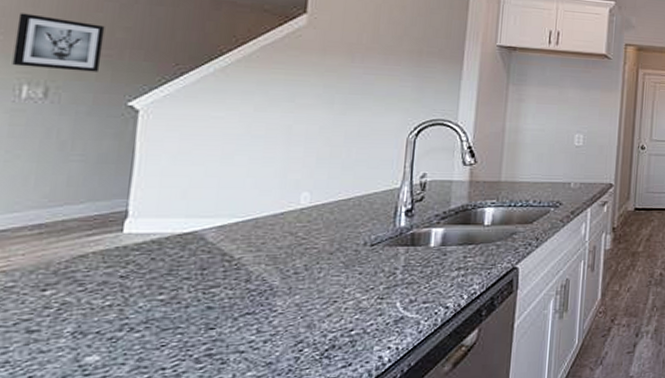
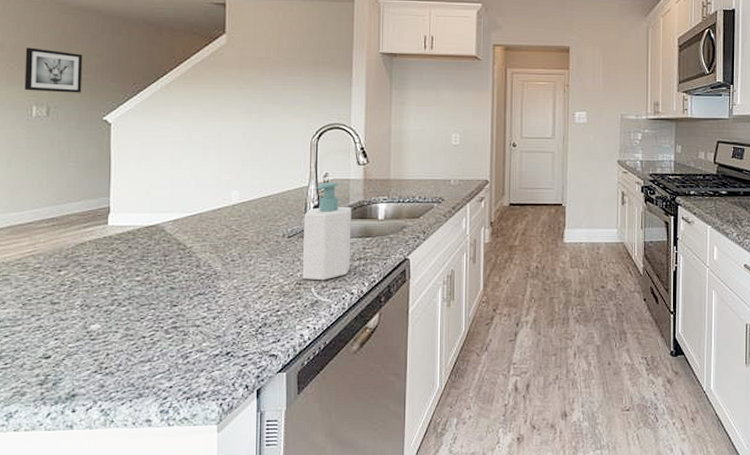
soap bottle: none [385,183,453,294] -> present [302,182,352,281]

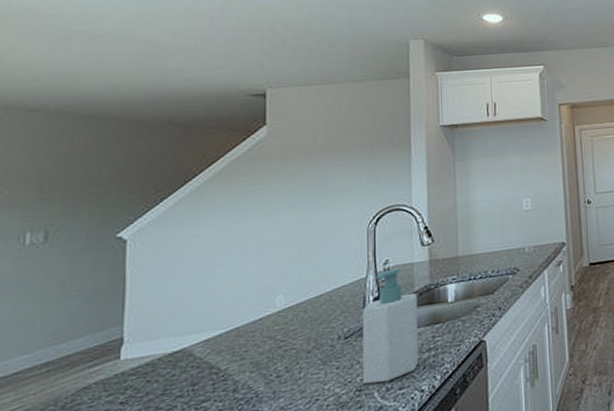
wall art: present [24,47,83,93] -> none [16,166,93,217]

